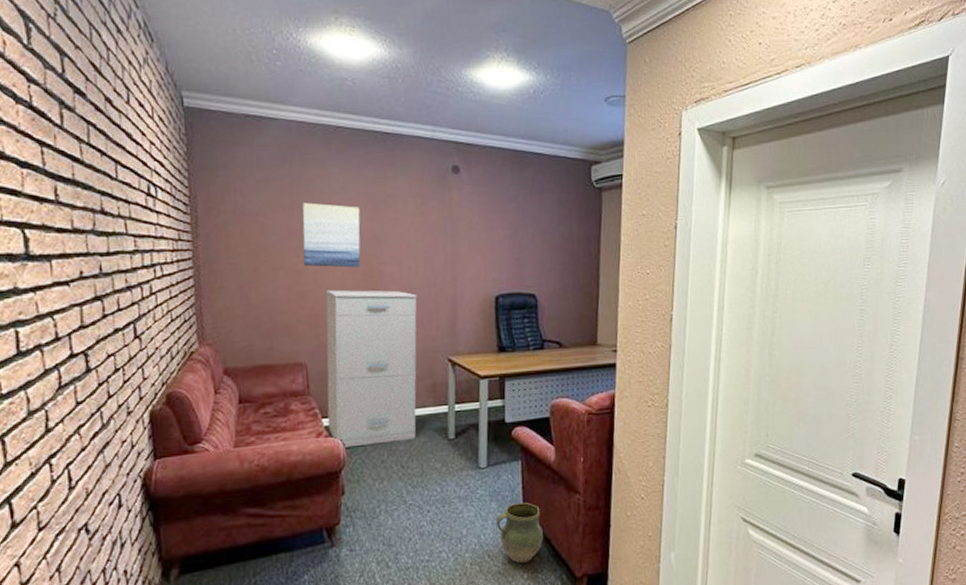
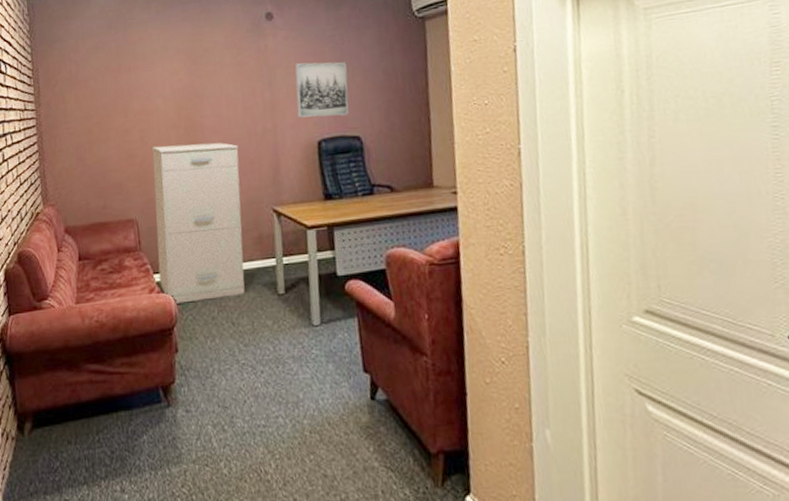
wall art: present [302,202,361,268] -> none [128,63,183,126]
wall art: none [477,218,528,274] -> present [295,61,349,118]
ceramic jug: present [495,502,543,563] -> none [334,364,389,433]

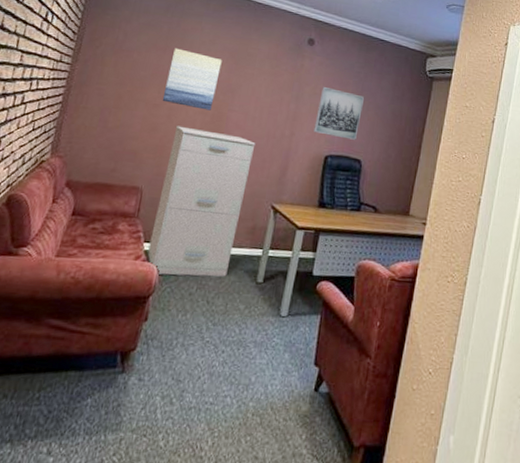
wall art: none [128,63,183,126] -> present [162,48,222,111]

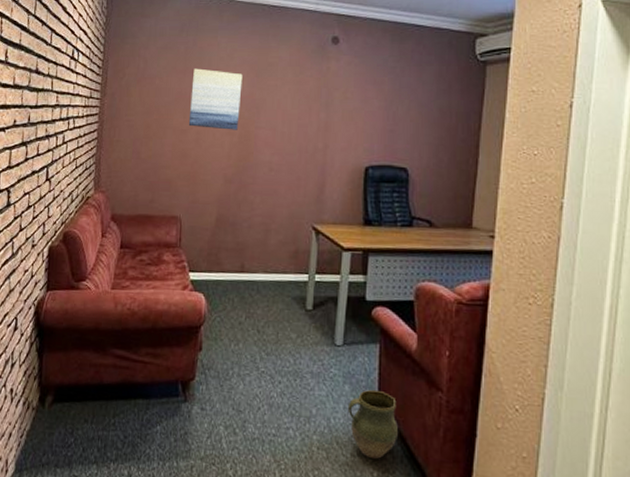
filing cabinet: present [147,125,256,277] -> none [194,149,288,305]
ceramic jug: none [285,357,330,422] -> present [347,389,398,459]
wall art: present [313,86,365,140] -> none [349,88,404,146]

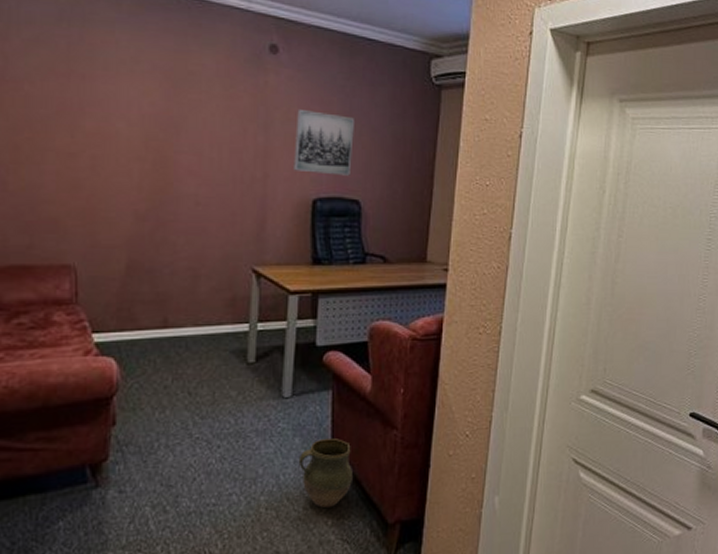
wall art: present [188,68,243,130] -> none [78,72,154,155]
wall art: none [349,88,404,146] -> present [294,108,356,176]

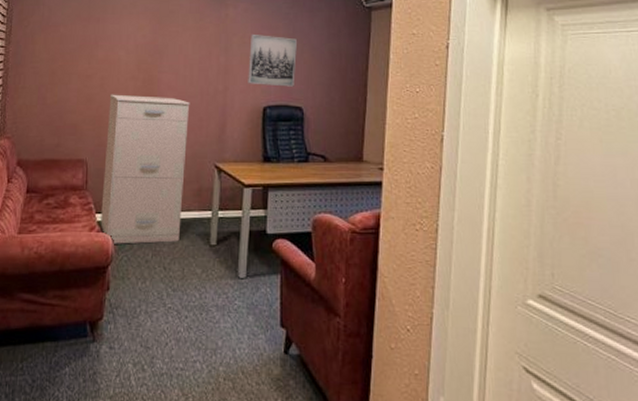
filing cabinet: none [99,179,219,369] -> present [101,94,190,244]
ceramic jug: present [298,437,352,508] -> none [252,318,299,385]

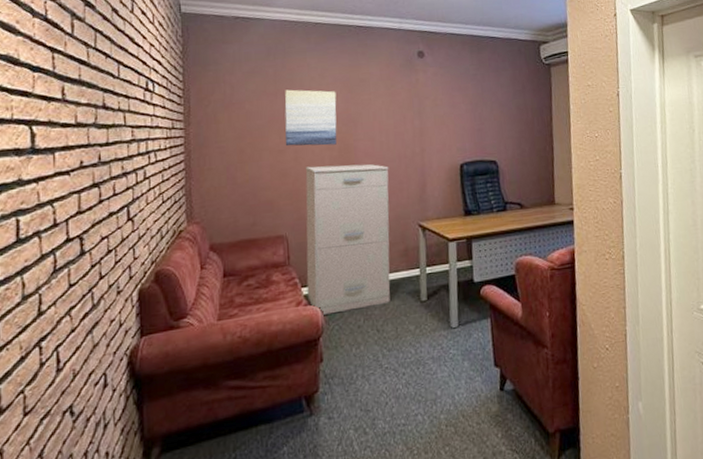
wall art: none [93,16,145,75] -> present [284,89,337,147]
wall art: present [248,33,298,87] -> none [442,96,488,144]

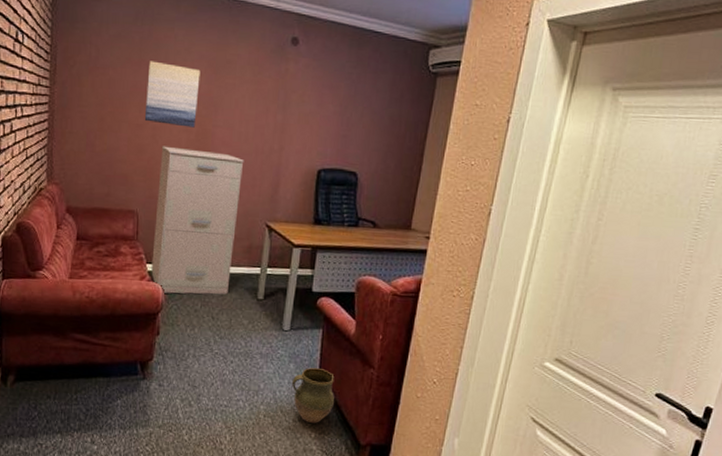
ceramic jug: none [468,359,515,422] -> present [291,367,335,423]

